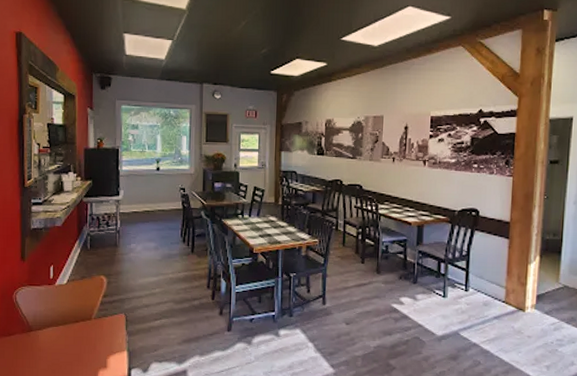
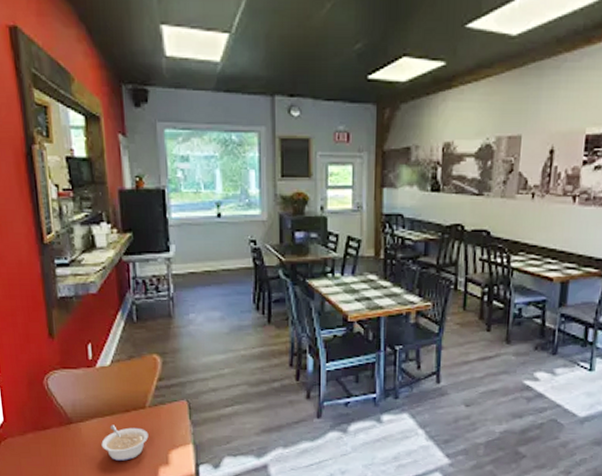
legume: none [54,333,92,364] -> present [101,424,149,461]

